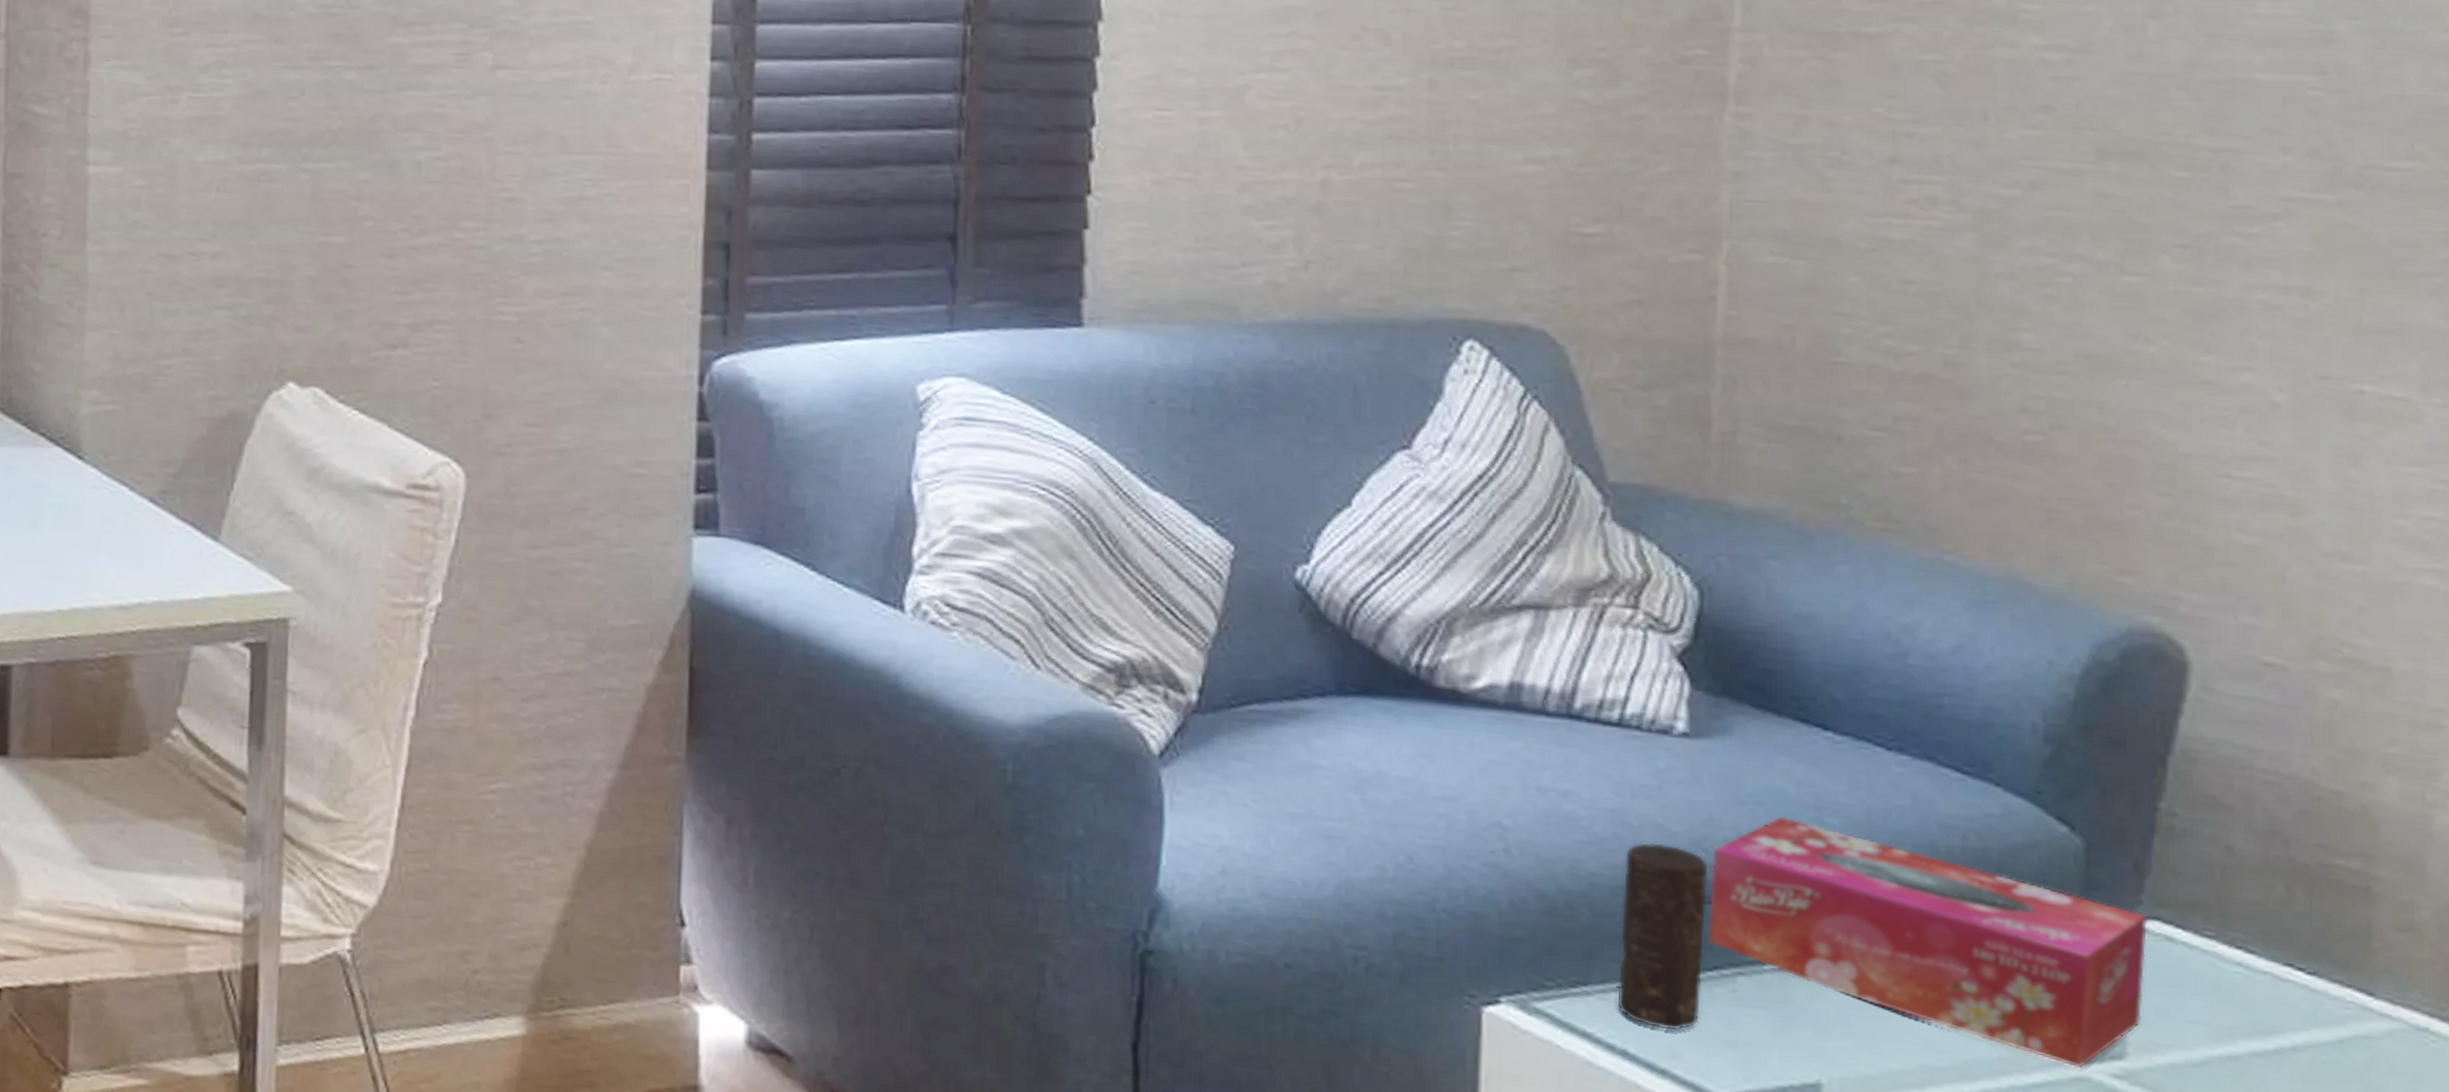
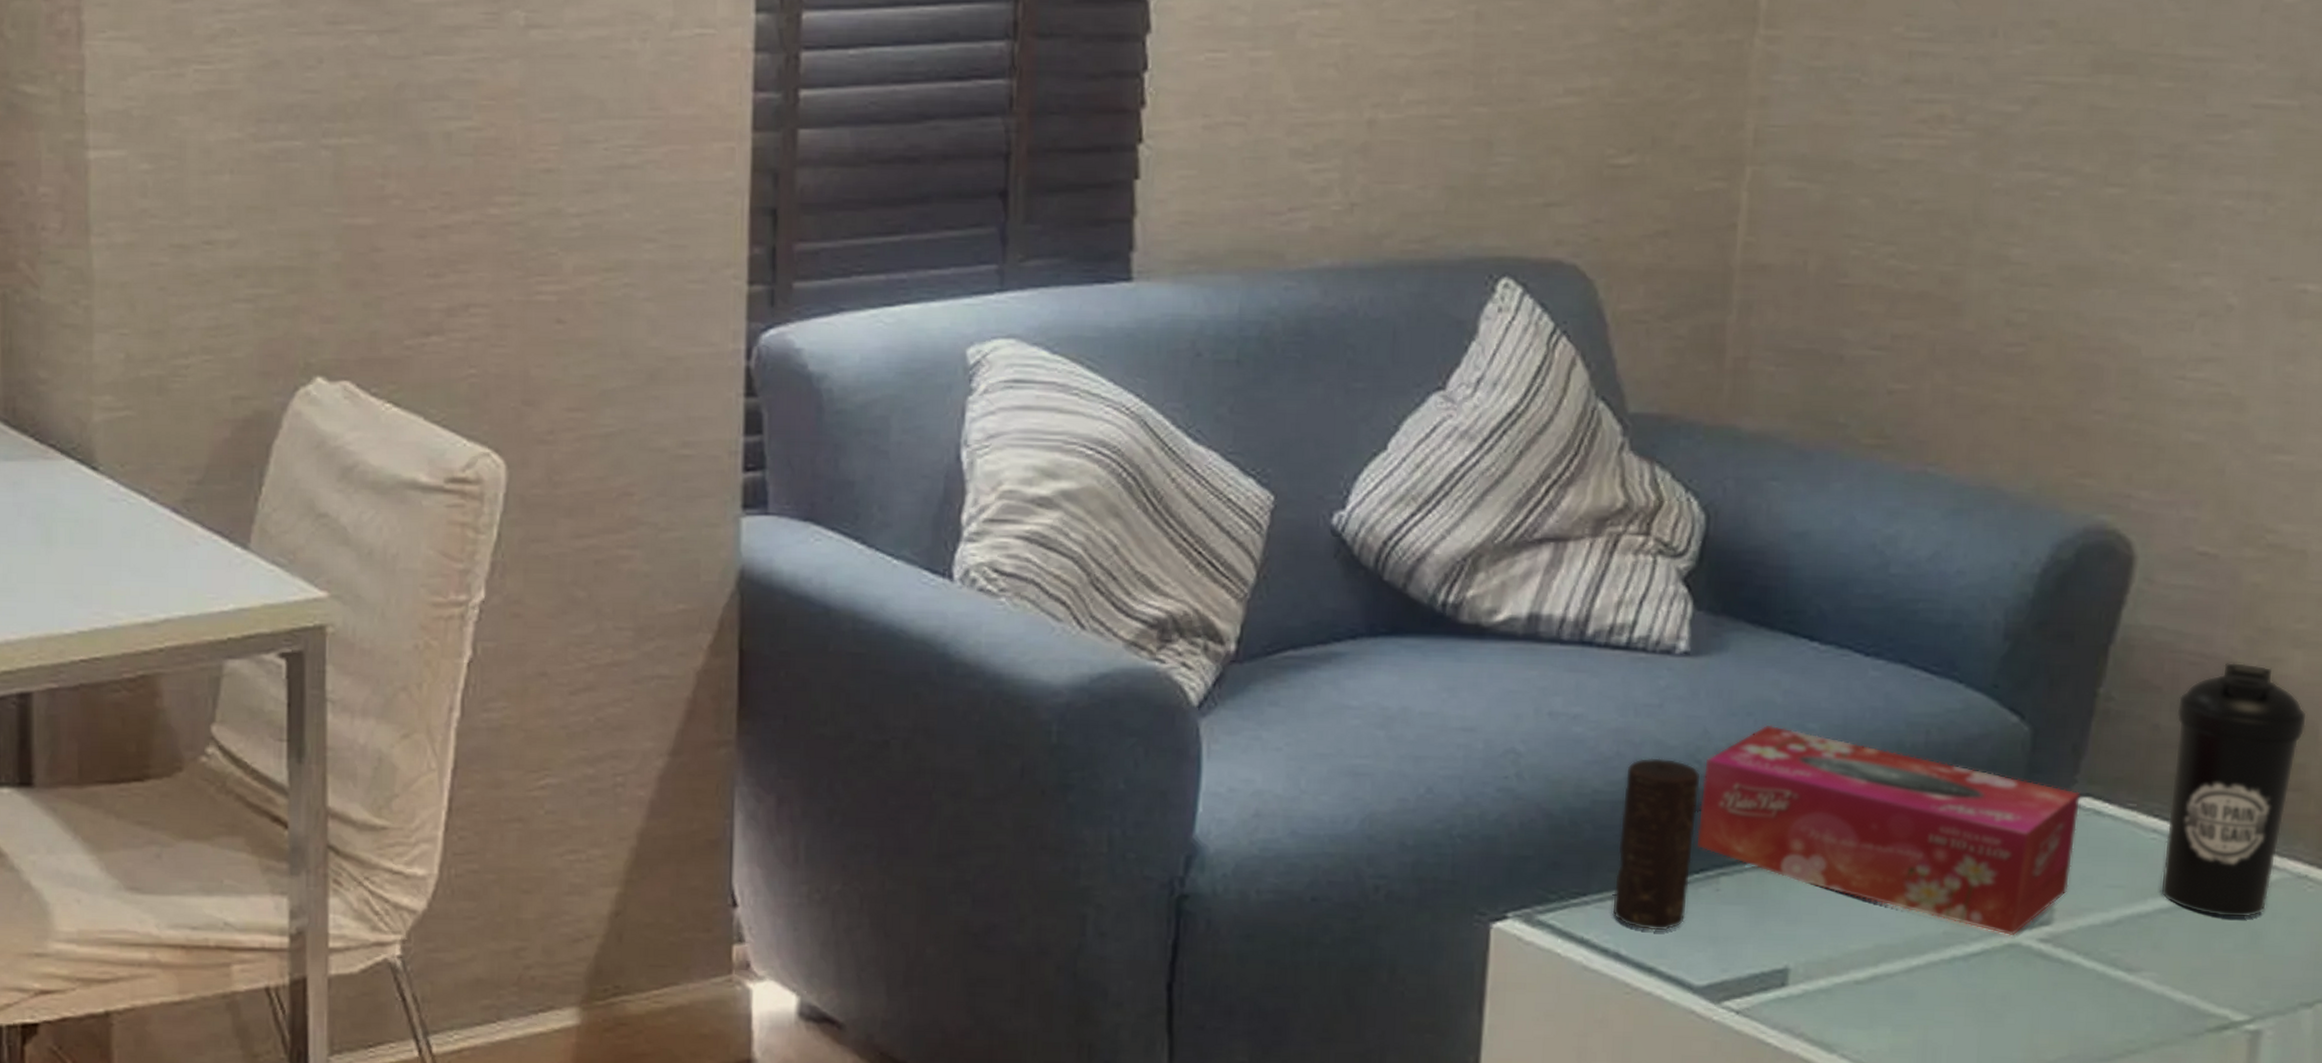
water bottle: none [2252,783,2409,1070] -> present [2161,662,2307,918]

